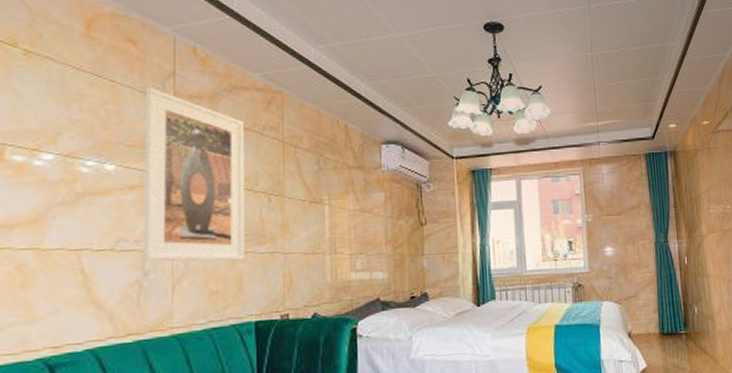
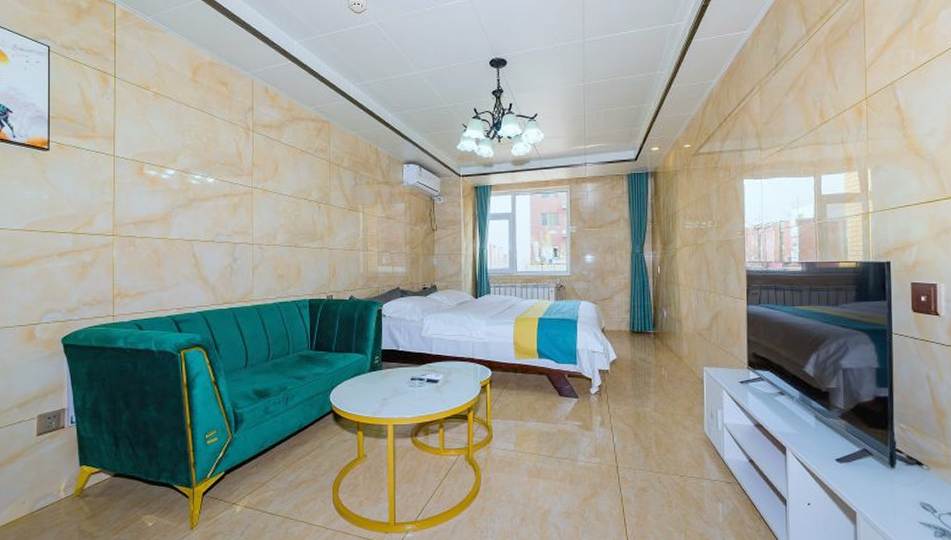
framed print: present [142,87,245,261] -> none [232,119,302,253]

